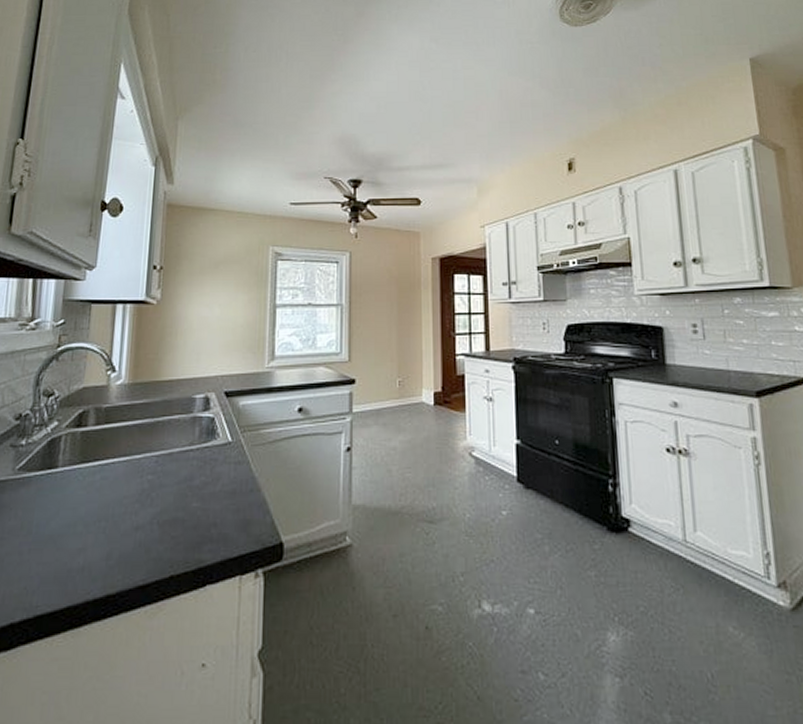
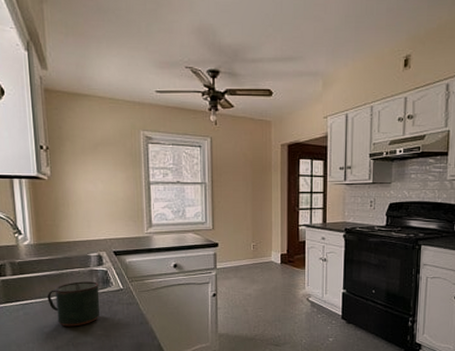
mug: none [134,432,202,496] -> present [47,281,101,327]

